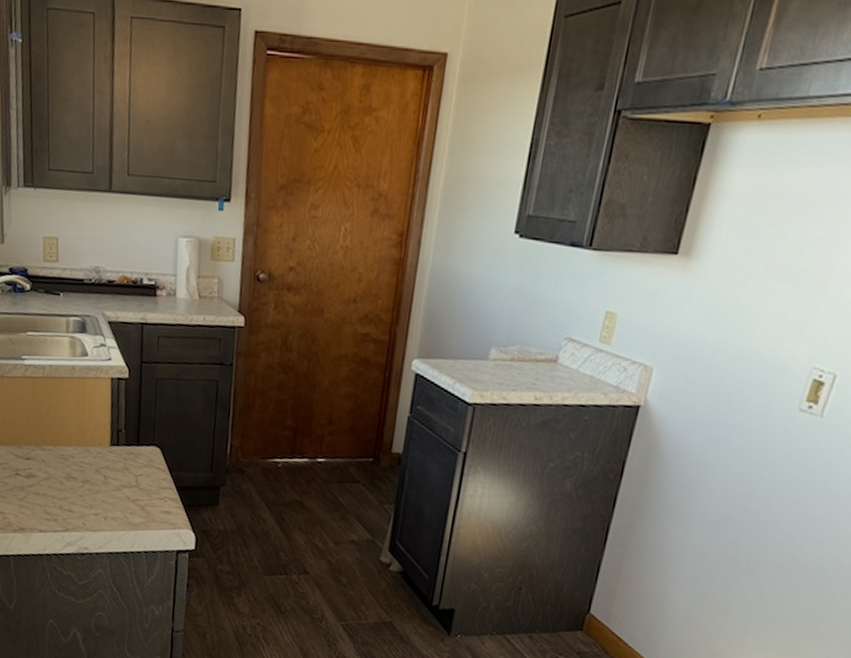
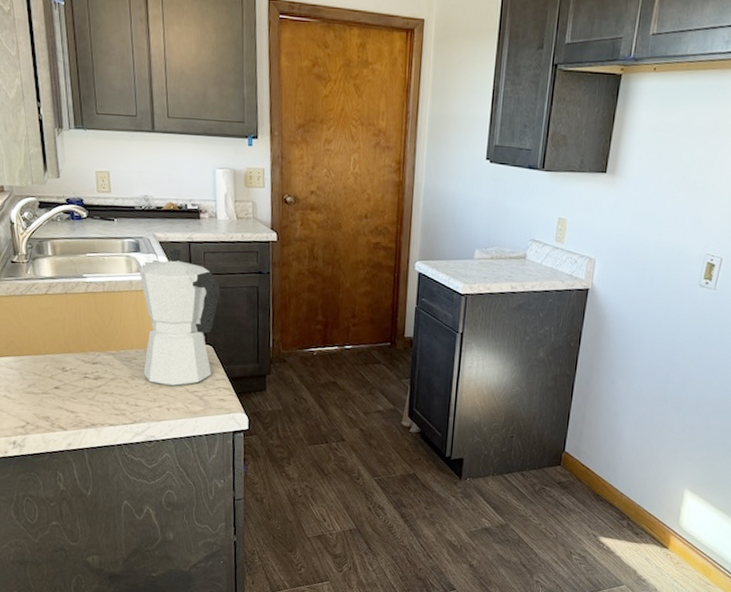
moka pot: none [80,329,175,492] -> present [139,248,221,386]

